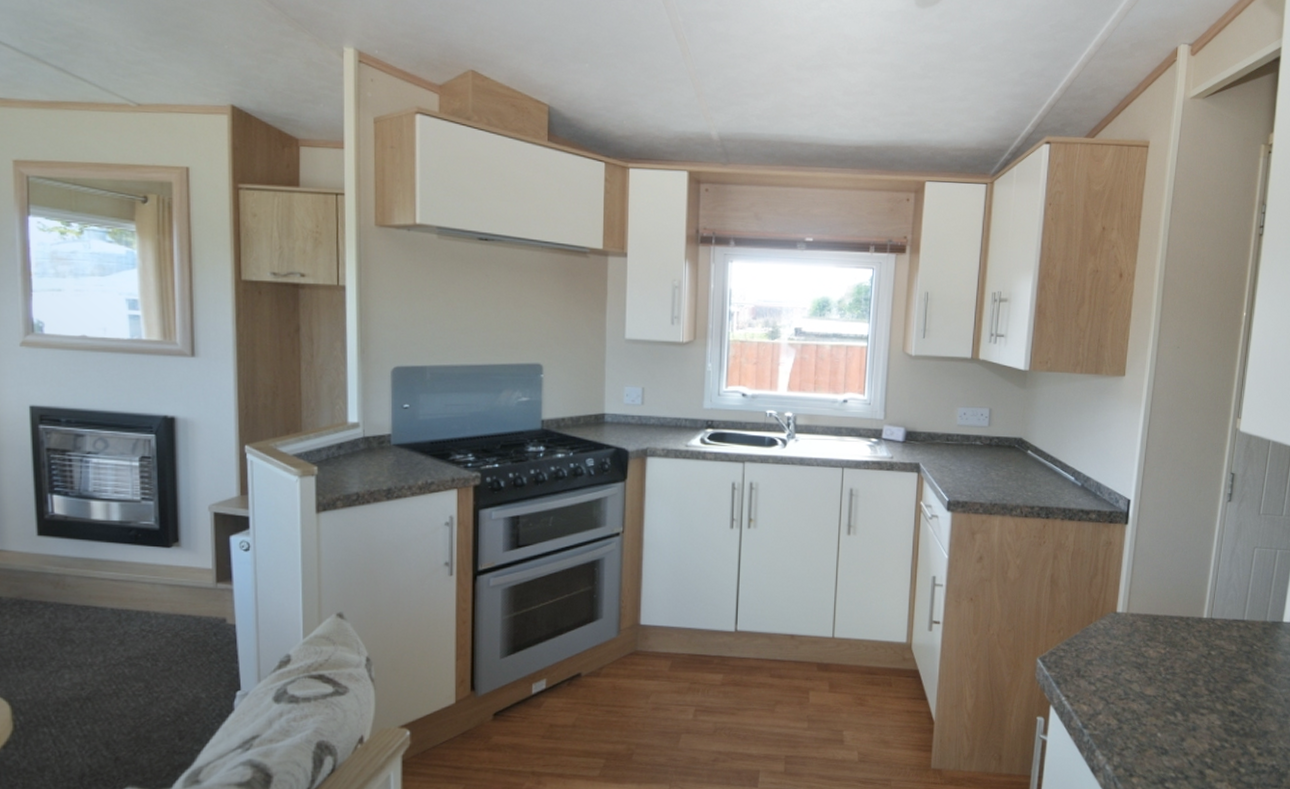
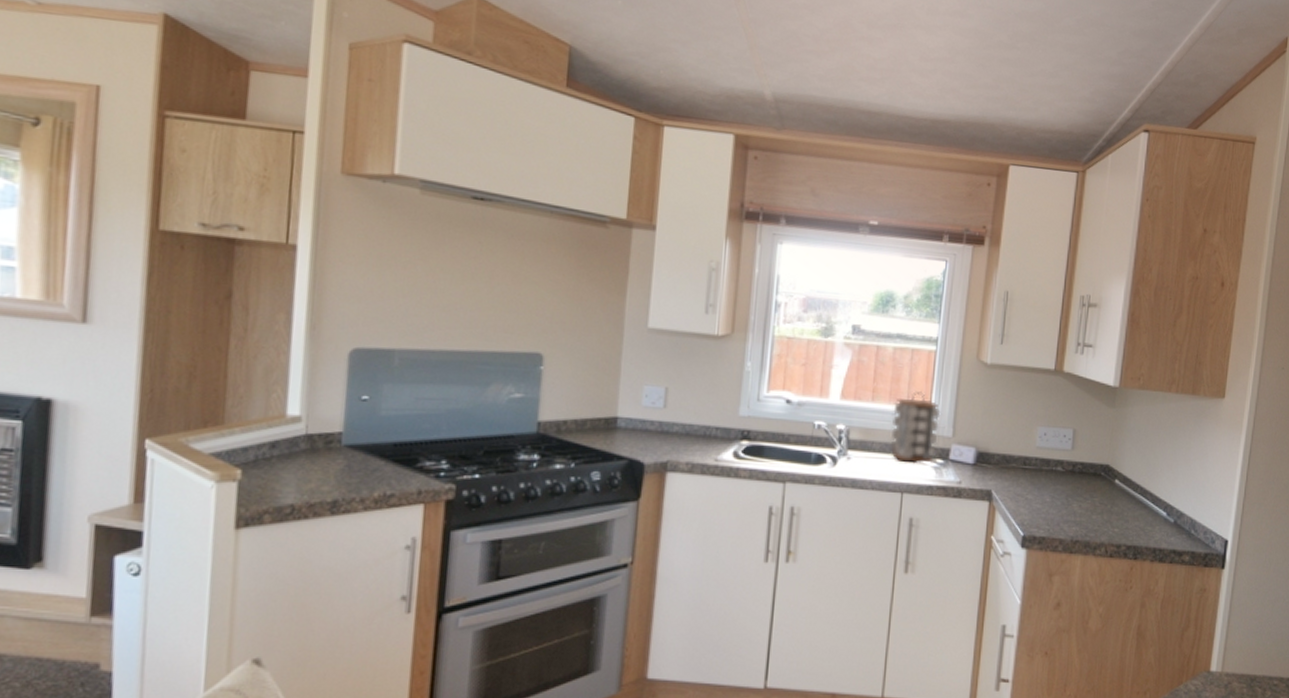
spice rack: none [831,382,873,442] -> present [889,391,941,463]

